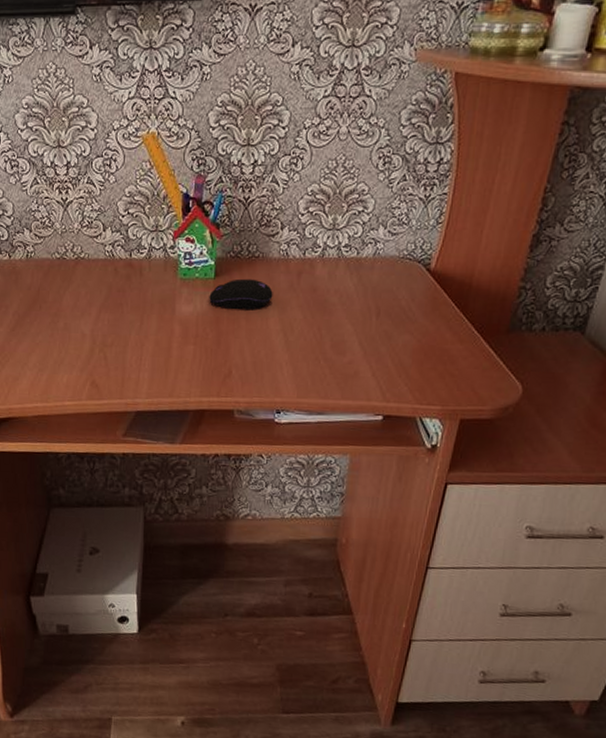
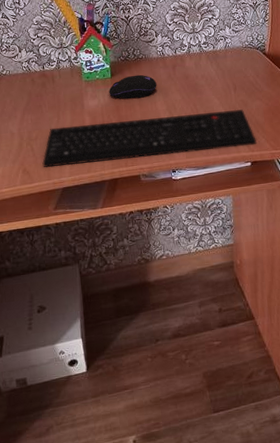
keyboard: none [115,334,396,394] -> present [42,109,257,168]

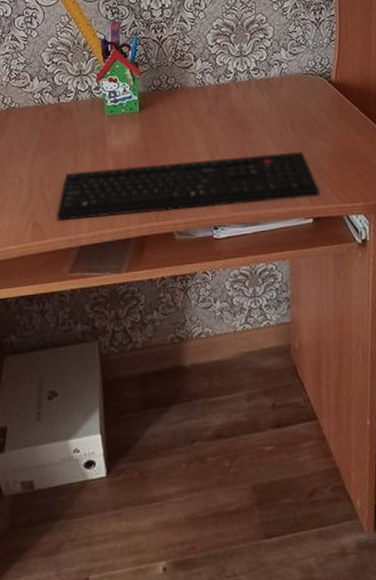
computer mouse: present [109,74,157,99] -> none [137,108,196,138]

